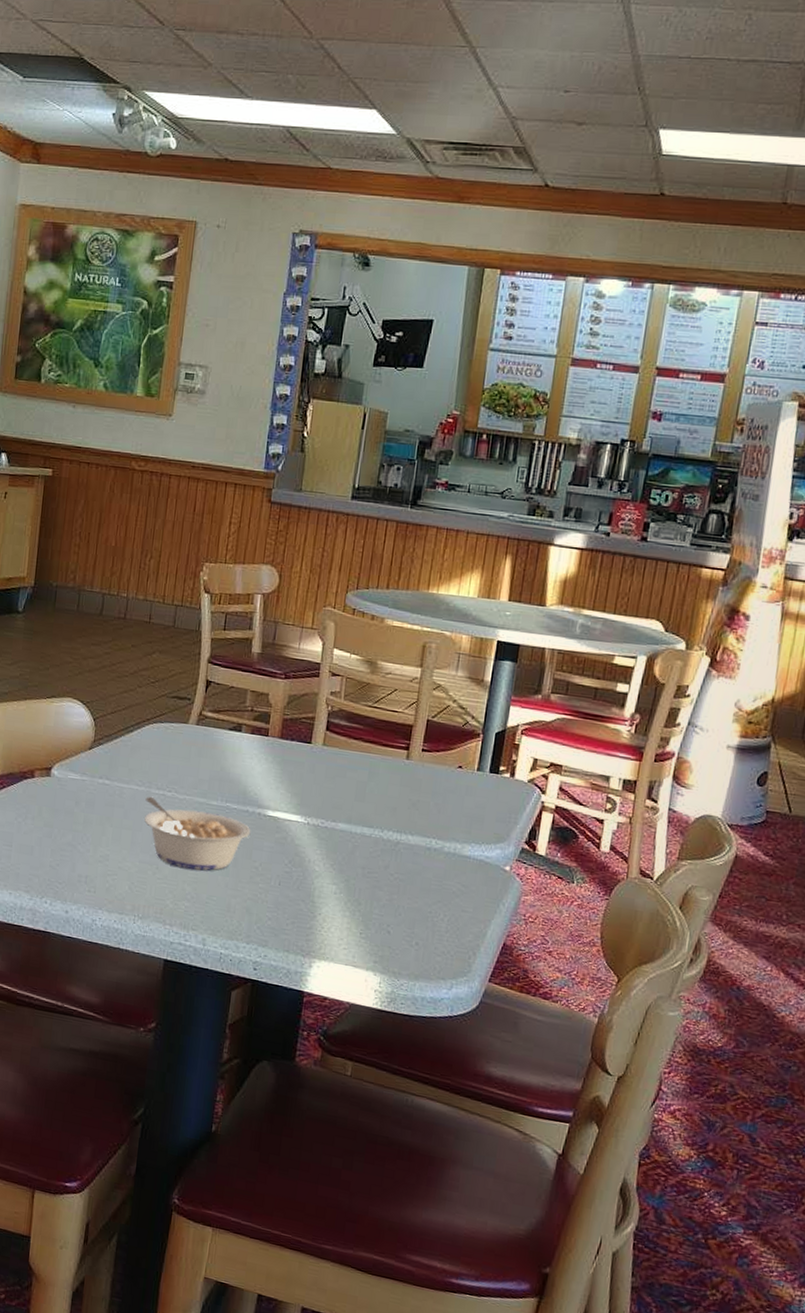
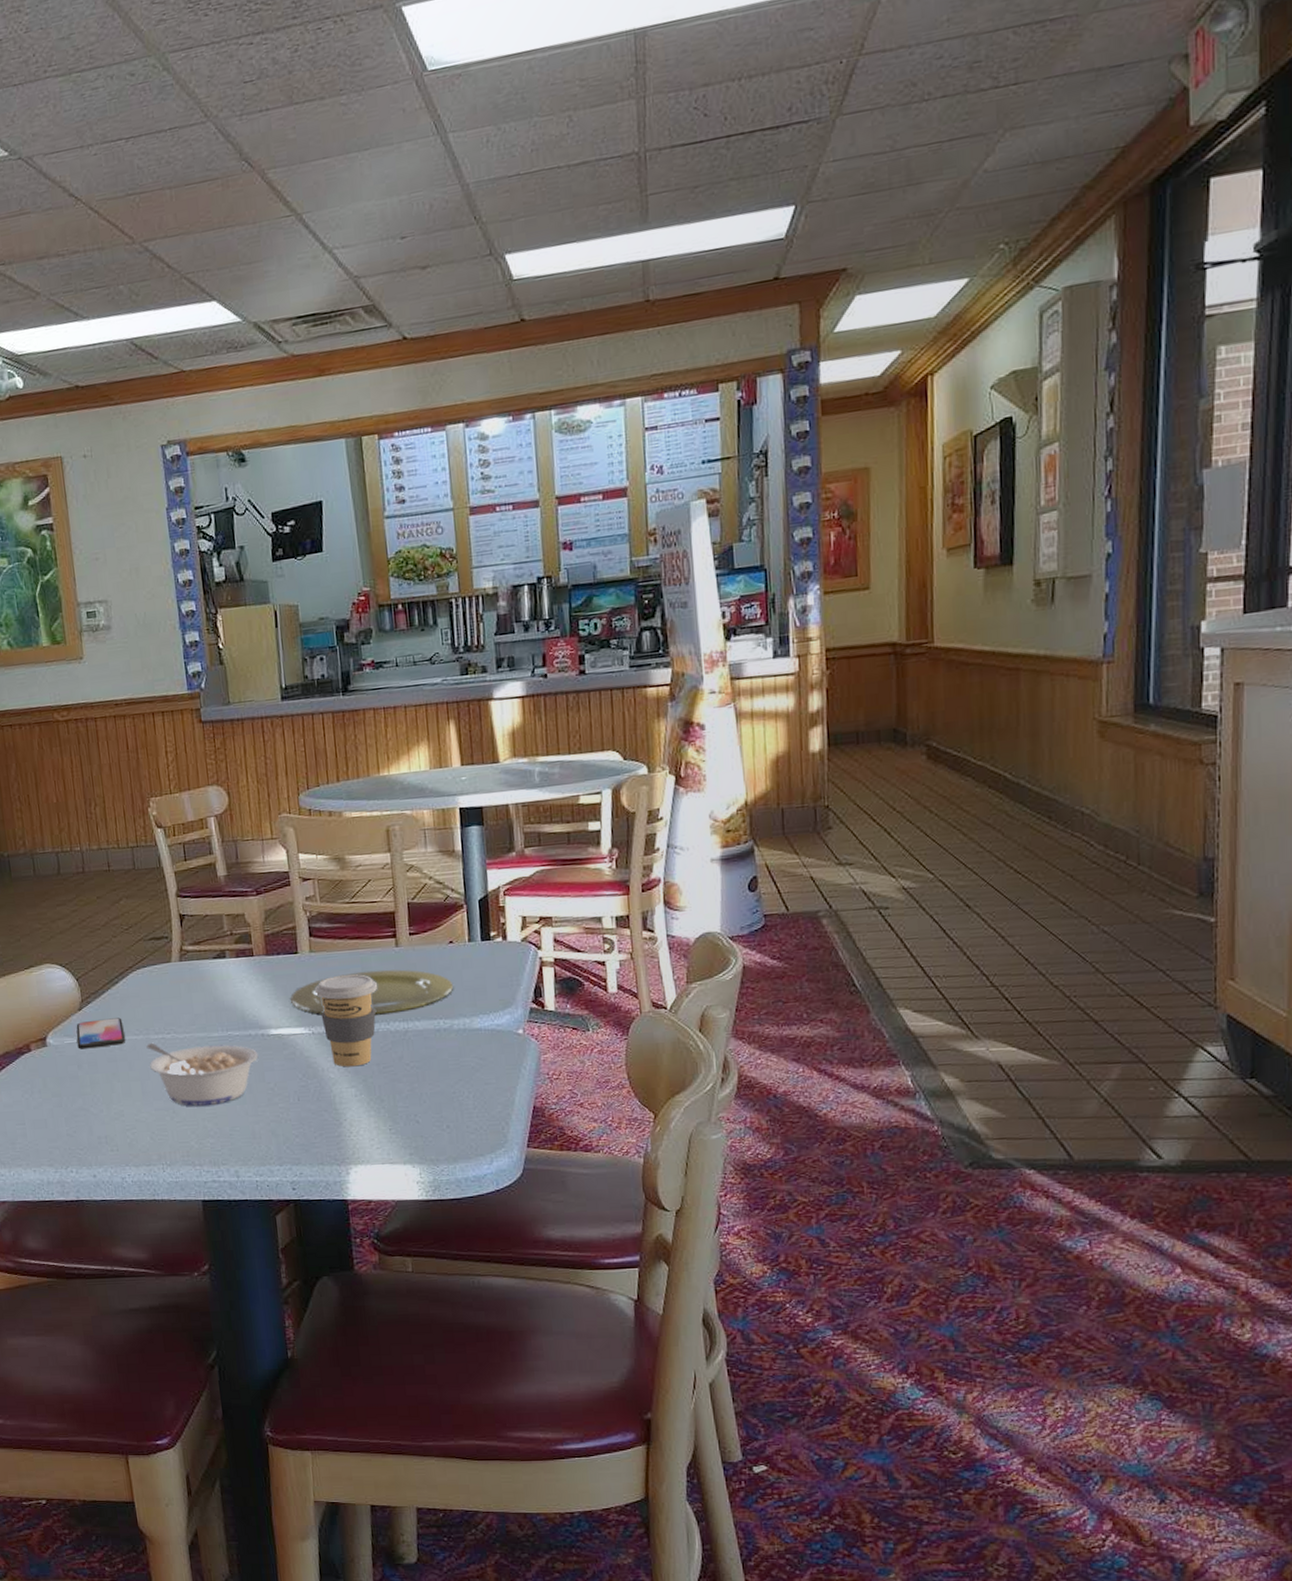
smartphone: none [79,760,129,792] -> present [76,1017,126,1049]
plate: none [294,773,454,823] -> present [290,969,454,1015]
coffee cup: none [318,773,381,866] -> present [314,974,378,1067]

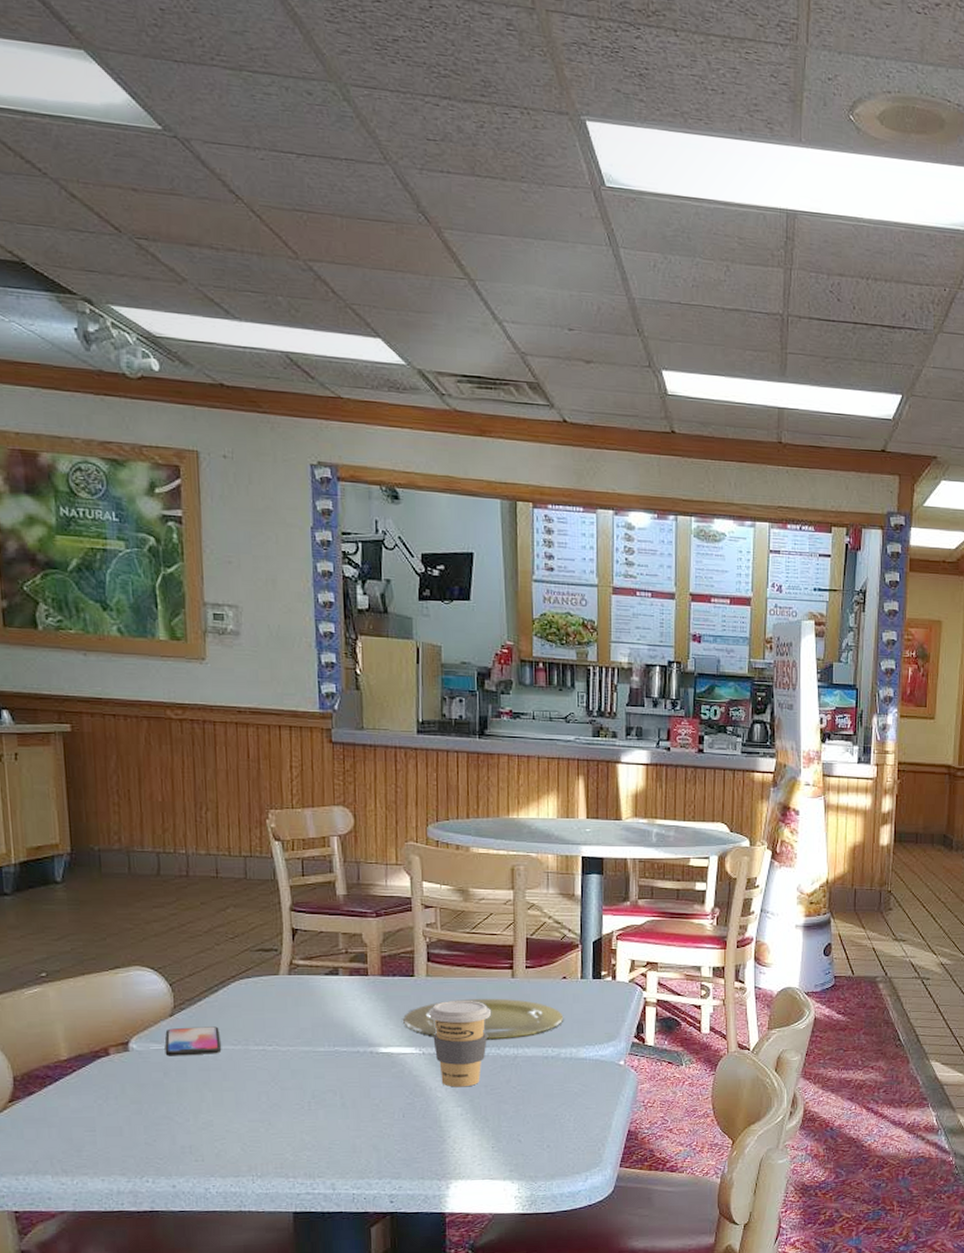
legume: present [146,1042,259,1106] -> none [244,1053,365,1119]

